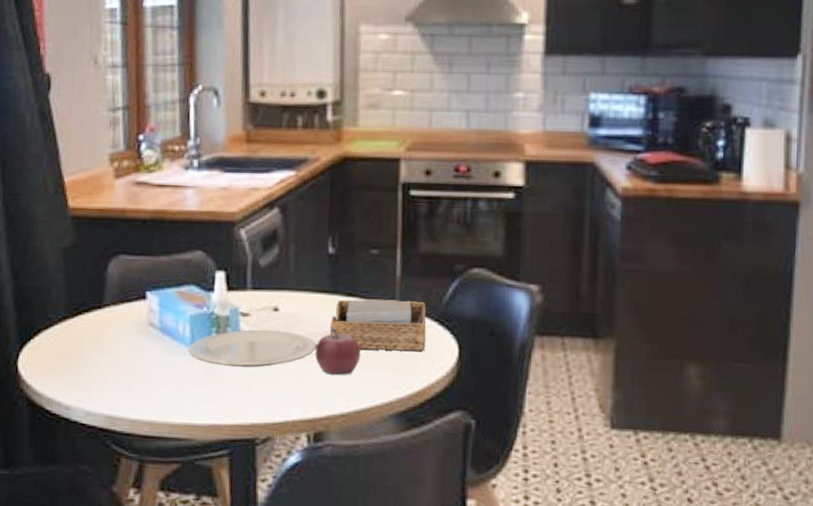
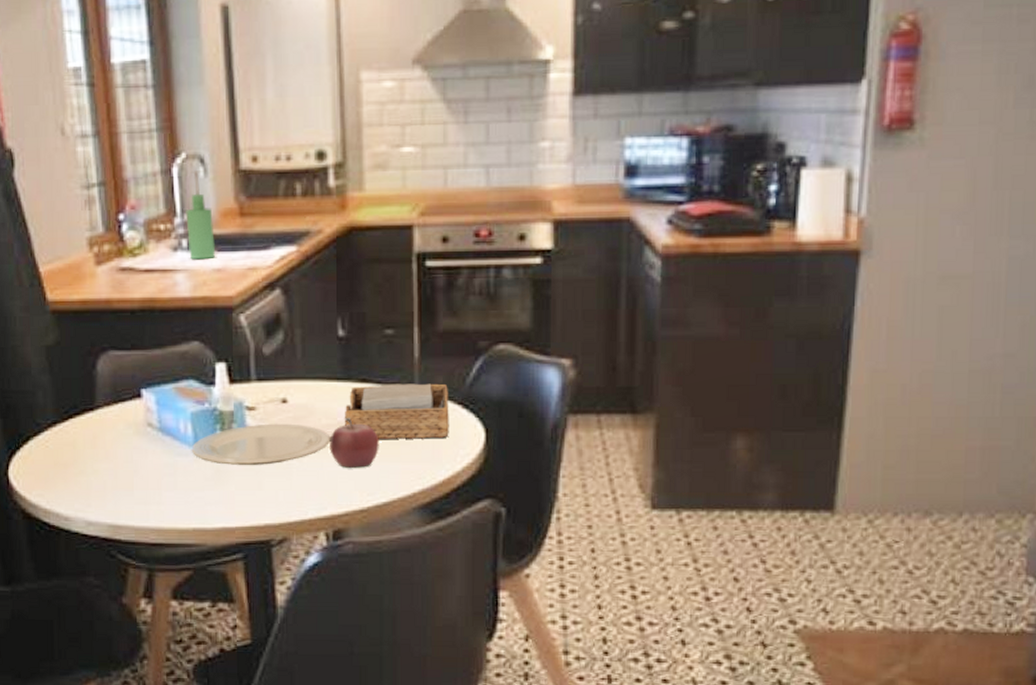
soap dispenser: none [198,101,223,179] -> present [186,170,216,260]

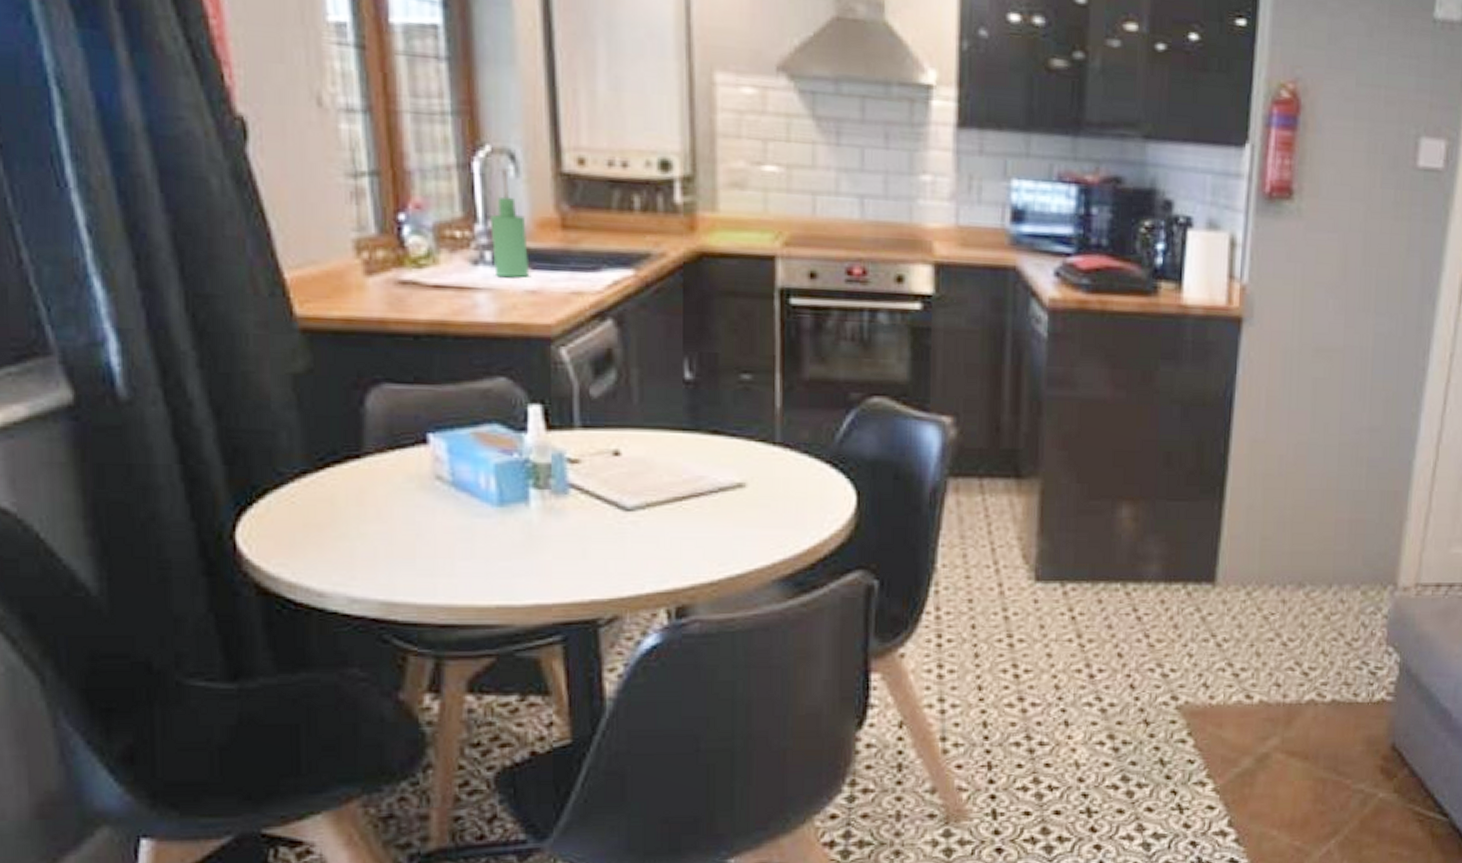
plate: present [191,423,331,465] -> none [494,479,674,529]
fruit: present [330,417,379,468] -> none [673,474,733,534]
napkin holder: present [344,383,449,440] -> none [690,437,816,502]

